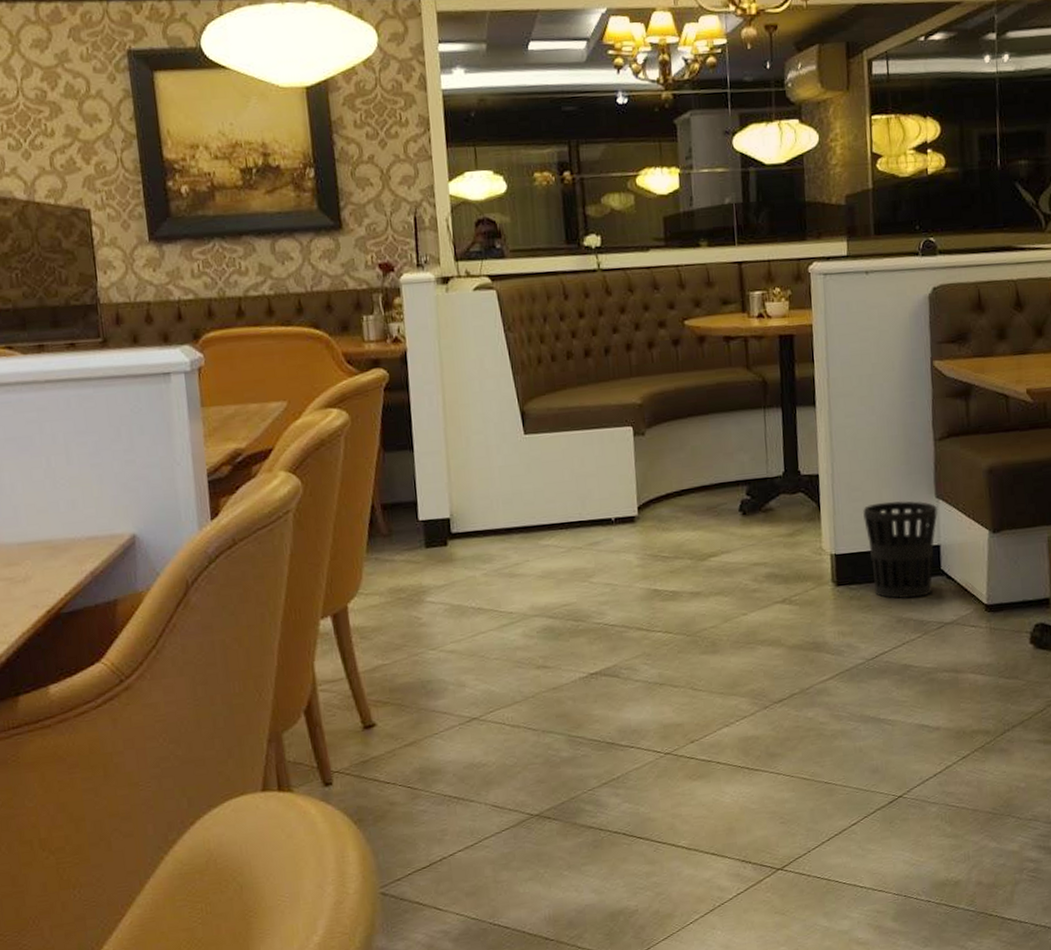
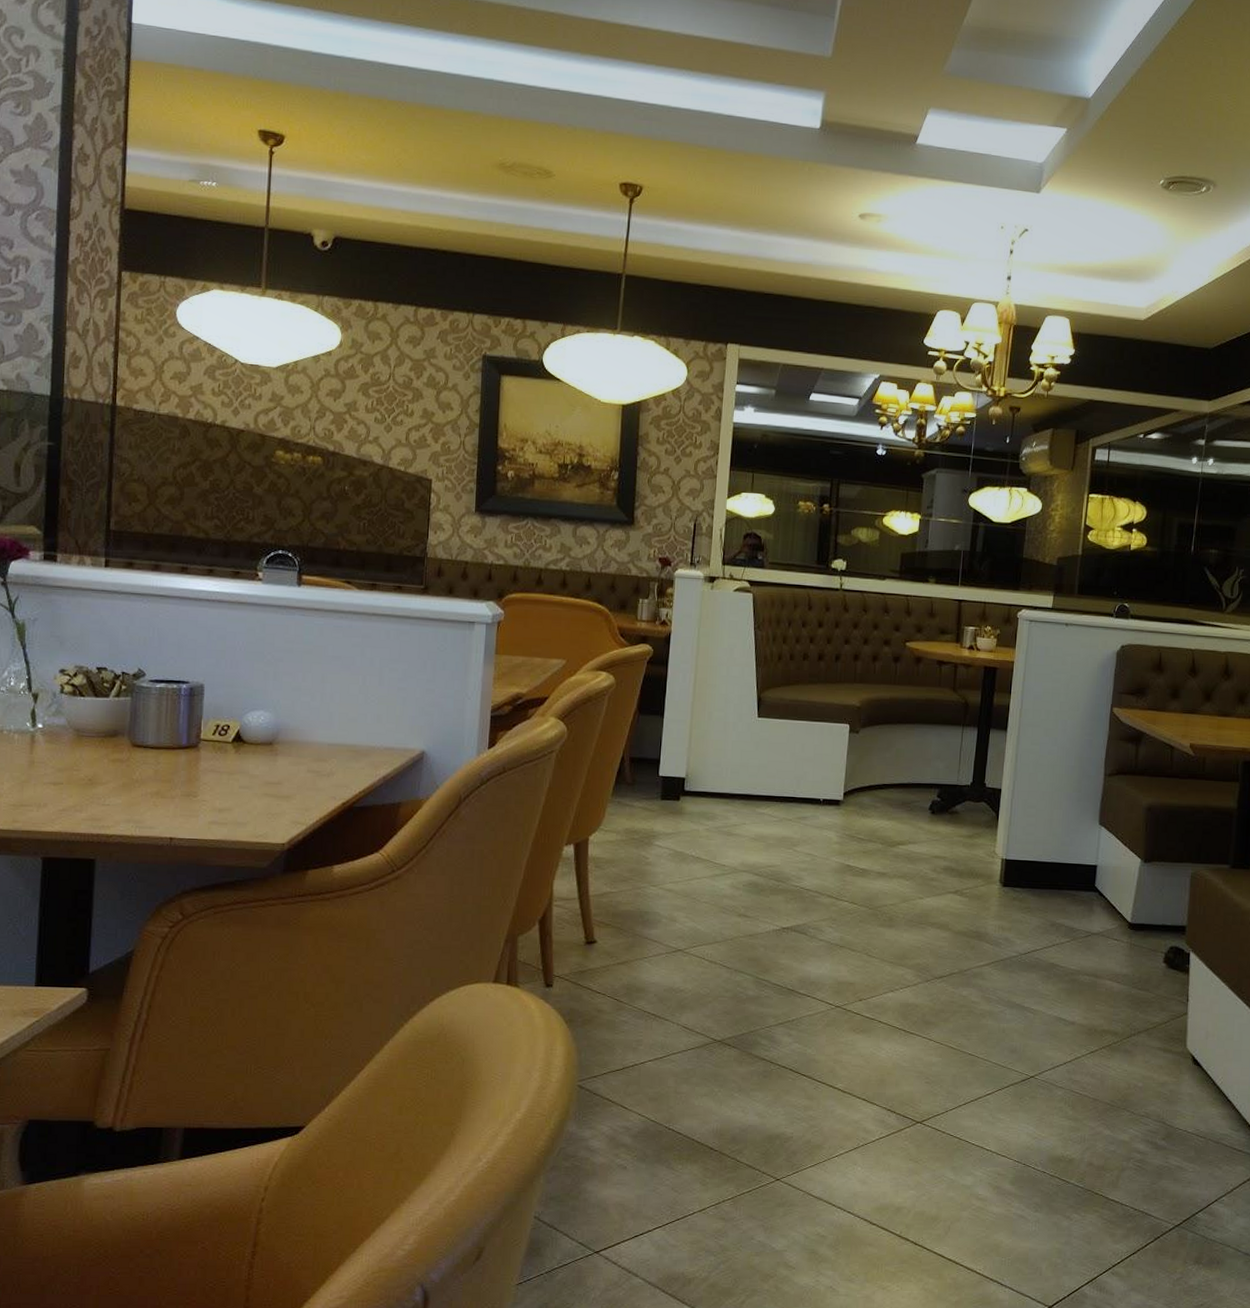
wastebasket: present [863,500,938,599] -> none [1034,821,1100,908]

